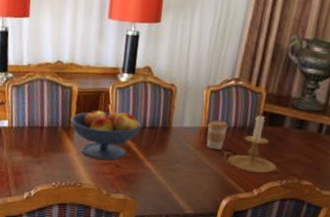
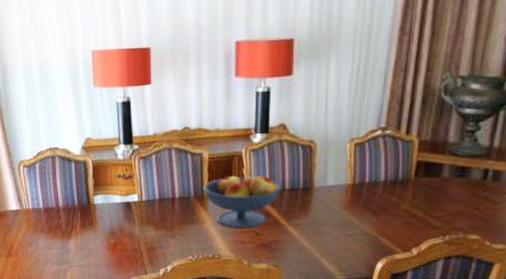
coffee cup: present [206,120,228,150] -> none [354,175,377,207]
candle holder: present [223,113,277,174] -> none [374,163,437,231]

